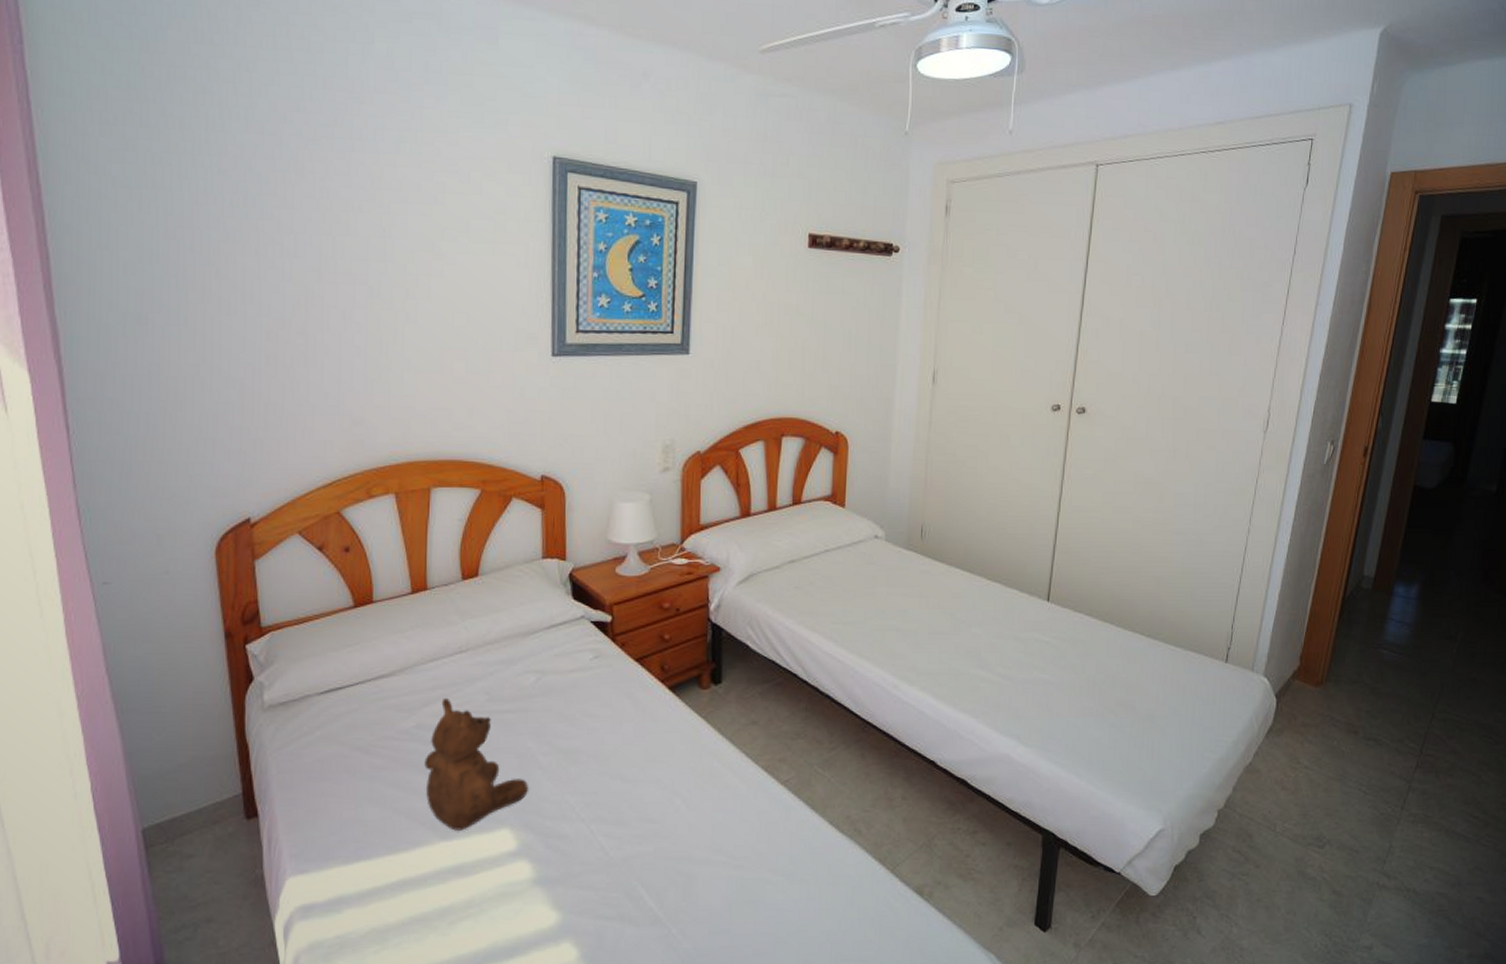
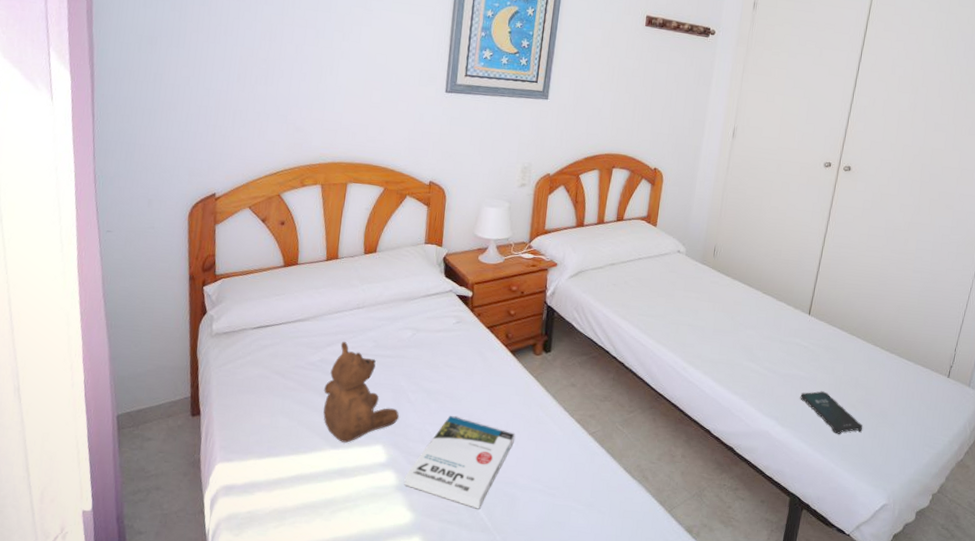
book: none [543,780,684,897] -> present [404,416,515,509]
tablet: none [1045,696,1125,748] -> present [800,391,862,434]

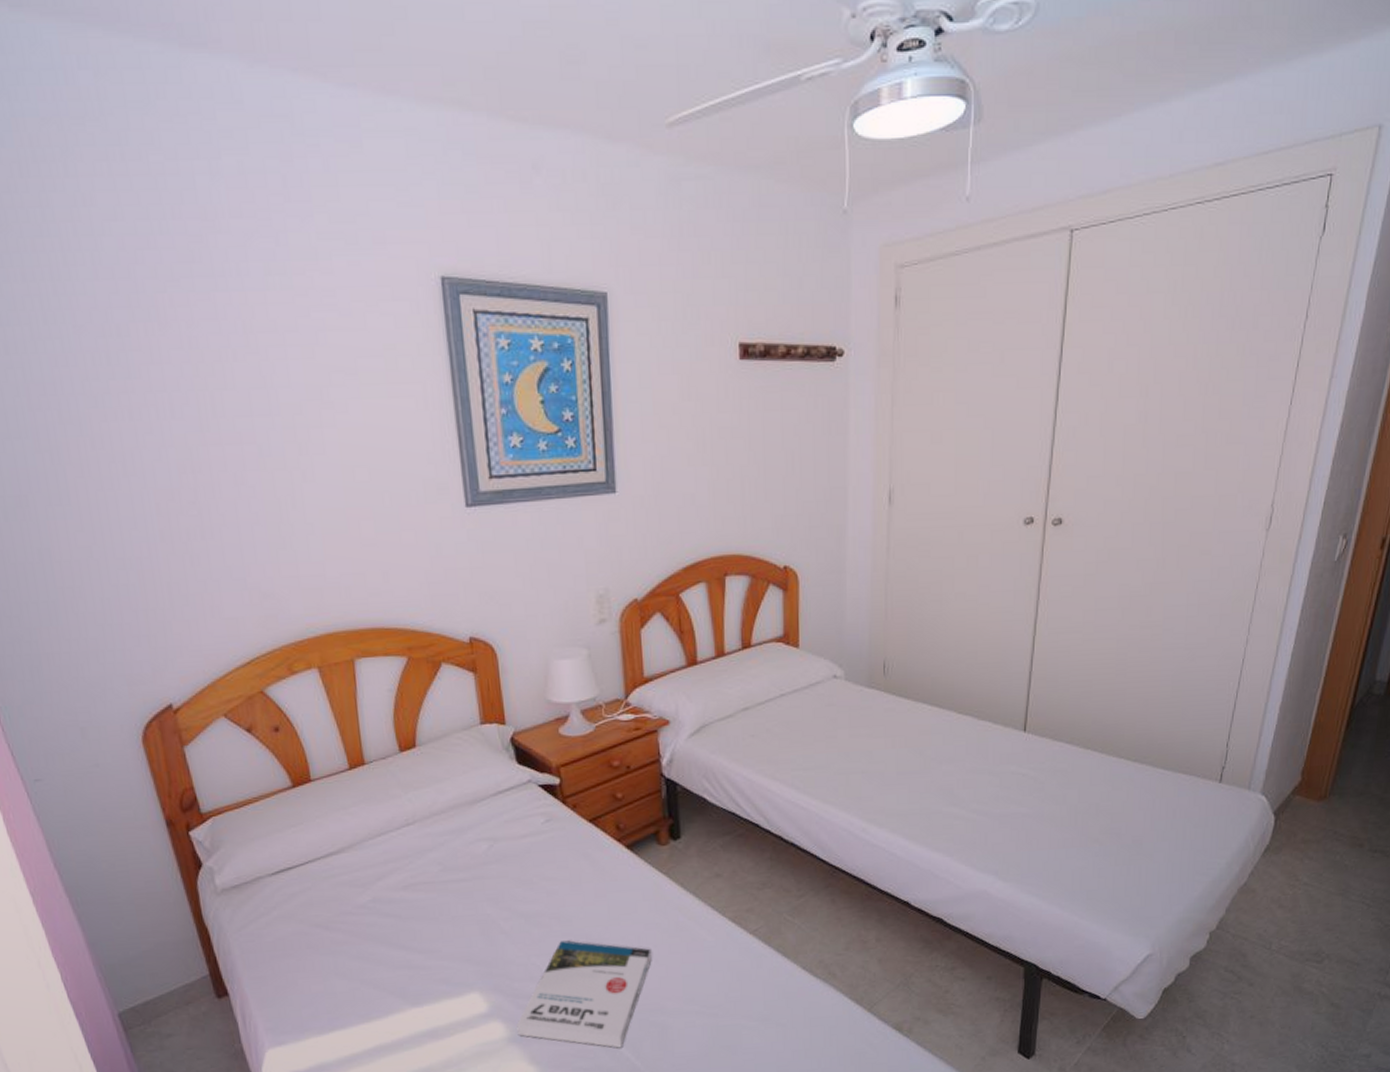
teddy bear: present [323,341,399,443] -> none [385,870,493,997]
tablet: present [800,391,862,434] -> none [1024,827,1111,879]

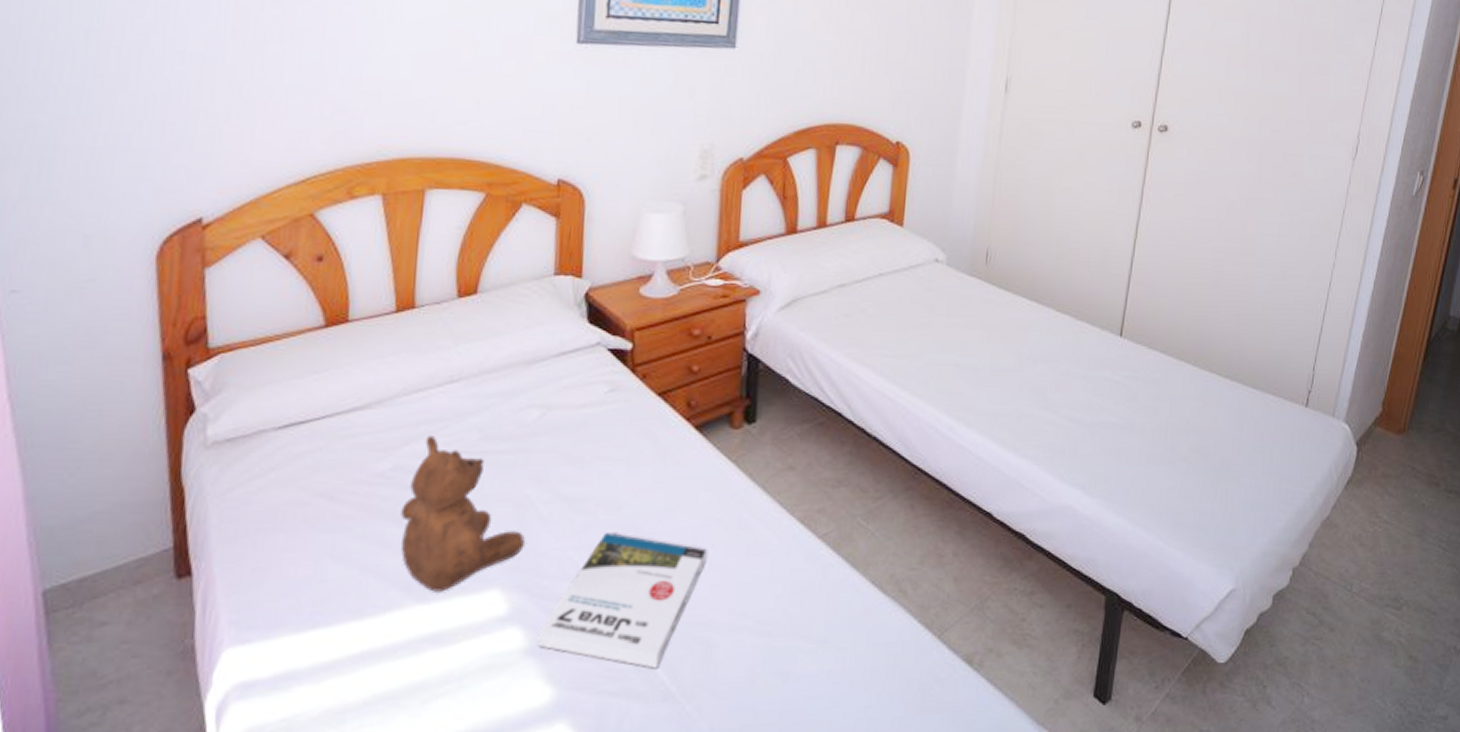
teddy bear: none [385,870,493,997] -> present [401,434,525,592]

